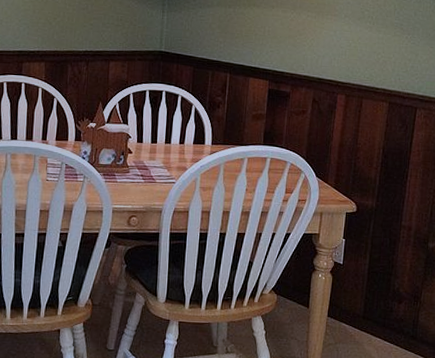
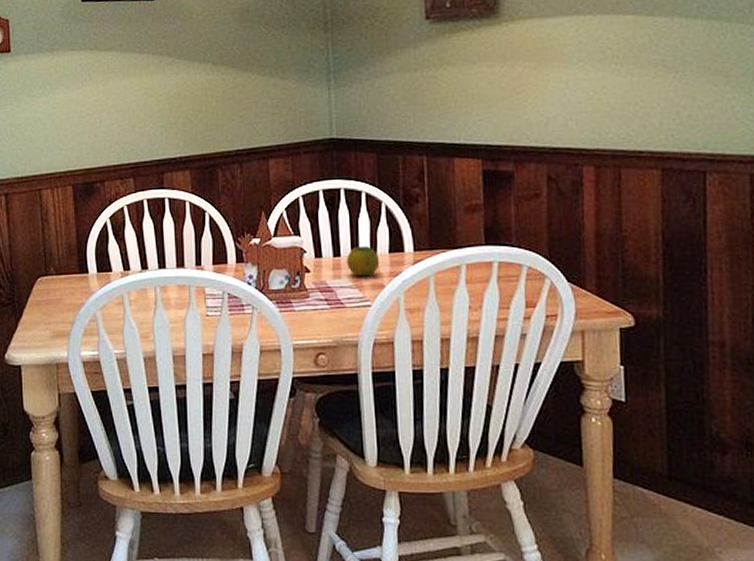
fruit: none [160,137,186,161] -> present [346,246,380,277]

